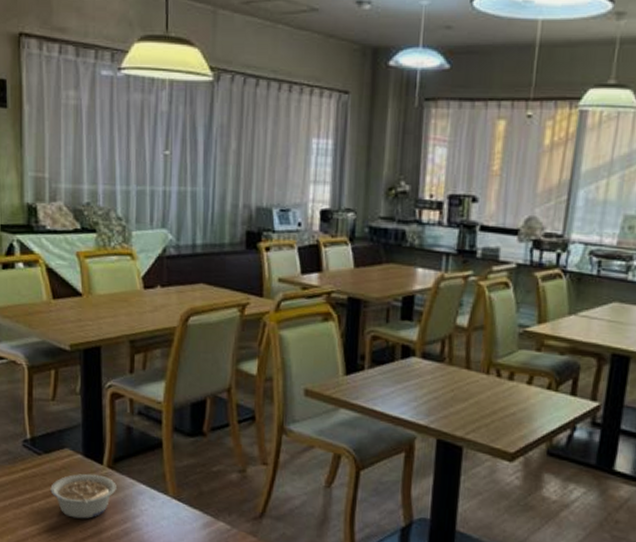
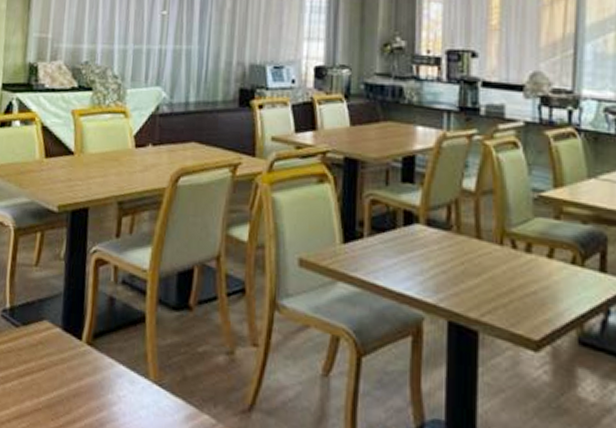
legume: present [50,473,117,519] -> none [24,350,94,405]

